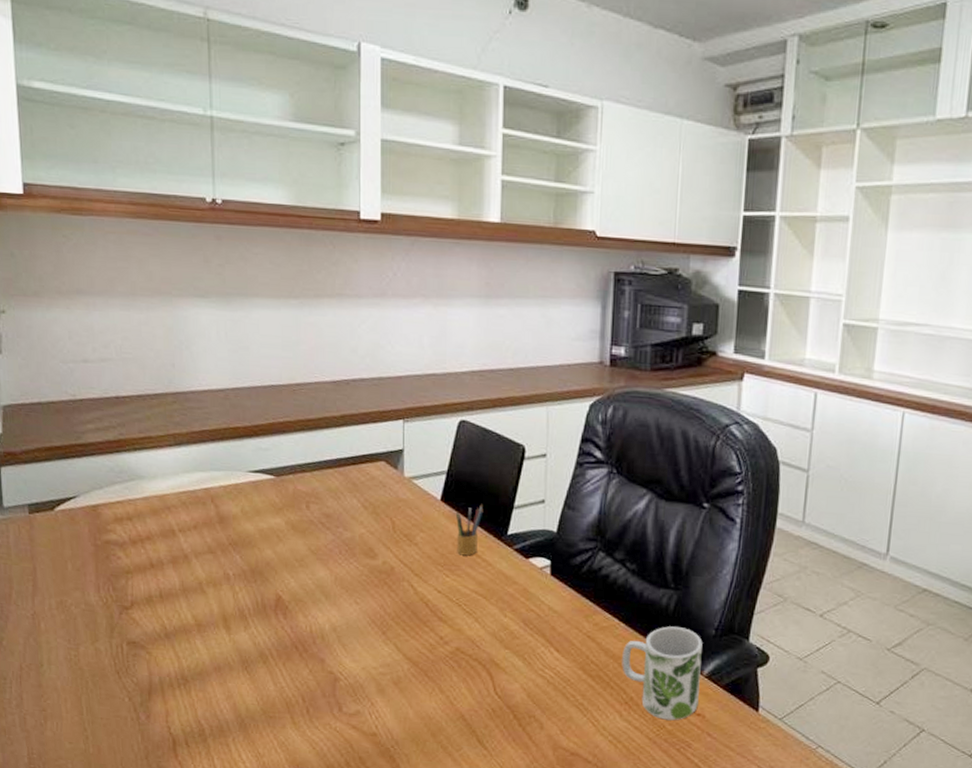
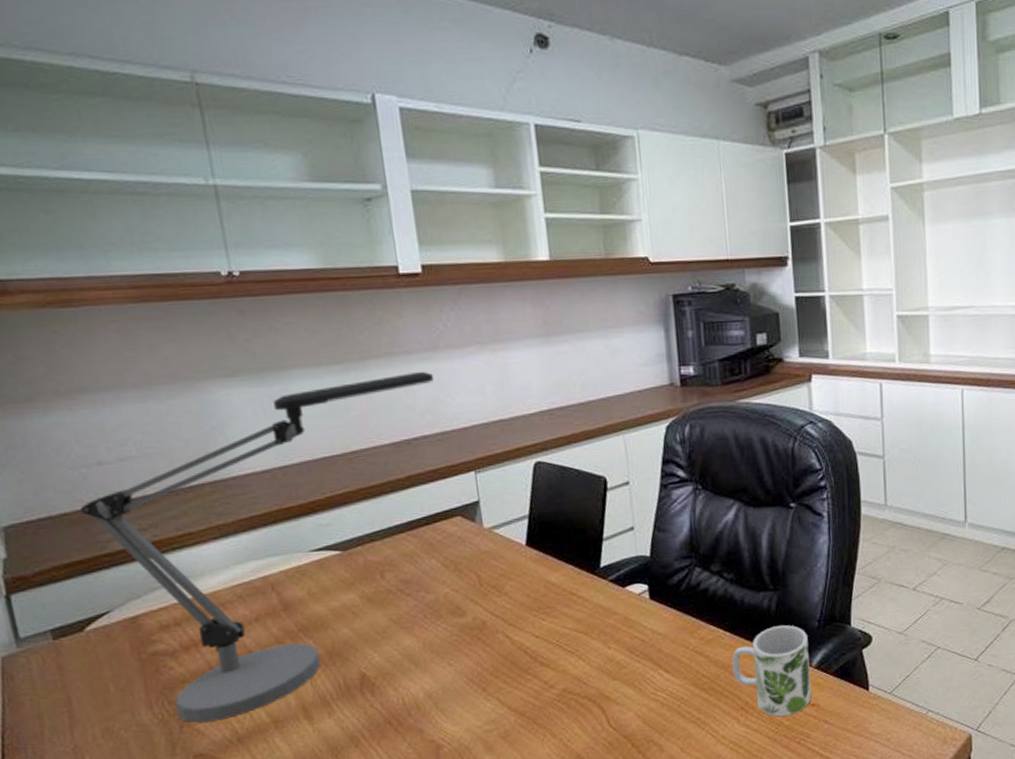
desk lamp: none [64,316,377,614] -> present [79,372,433,723]
pencil box: present [456,503,484,556] -> none [544,541,573,597]

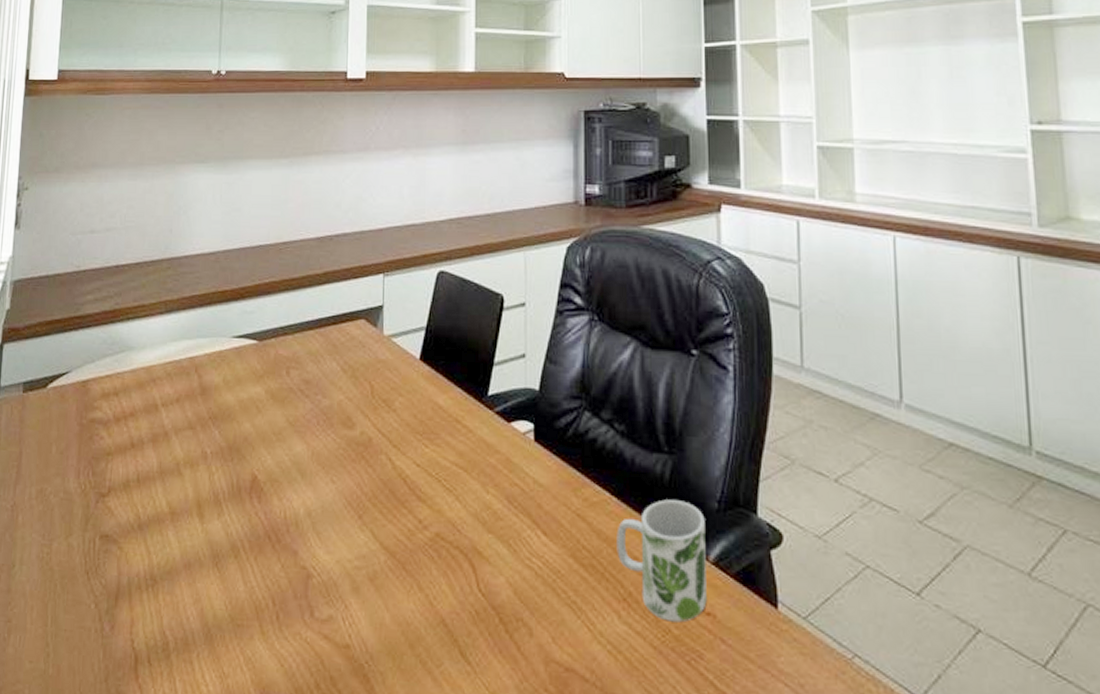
desk lamp: present [79,372,433,723] -> none [69,171,361,502]

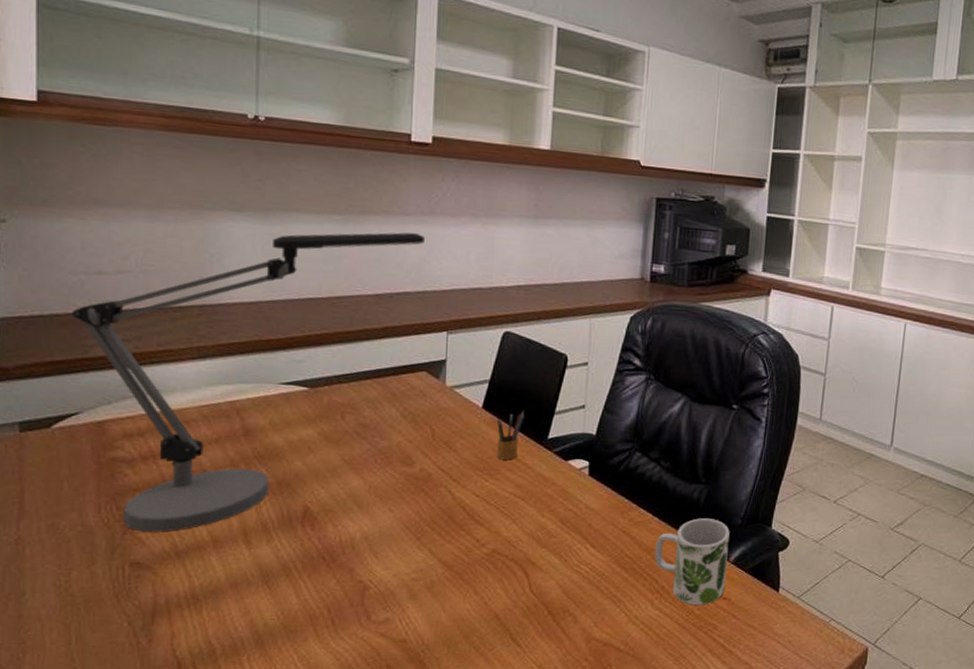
desk lamp: none [69,171,361,502] -> present [71,232,425,532]
pencil box: none [435,361,463,422] -> present [497,410,525,460]

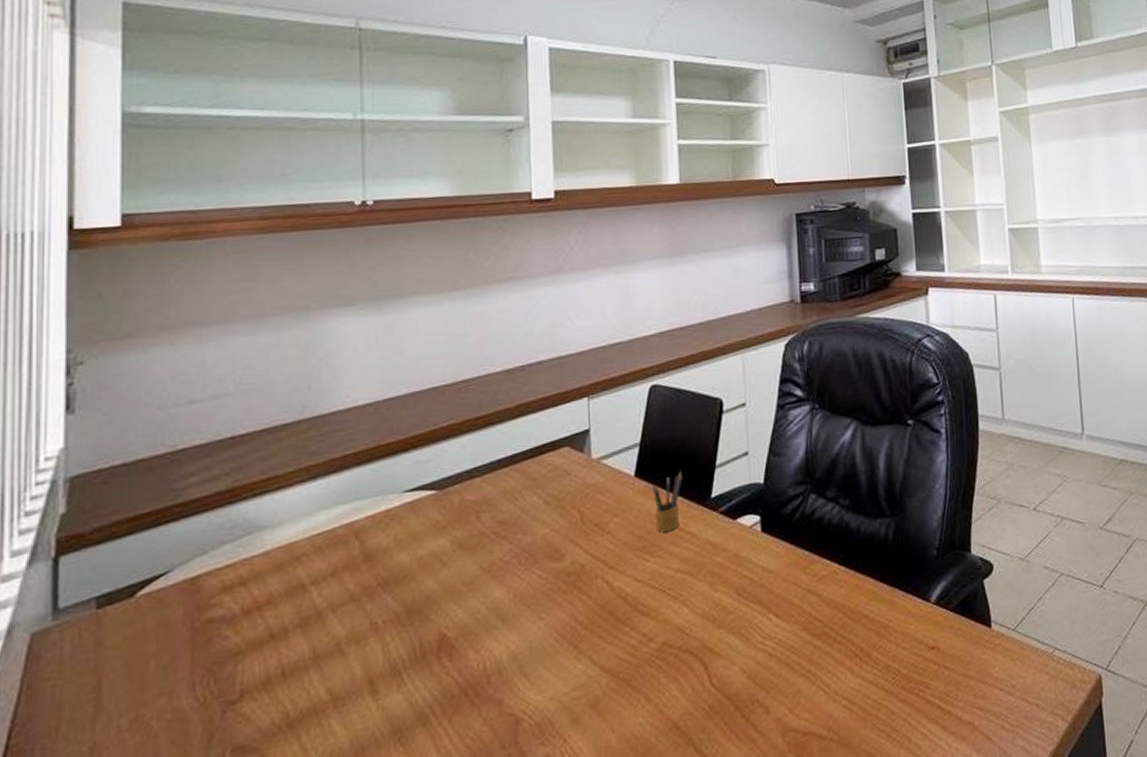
desk lamp: present [71,232,425,532] -> none [160,295,555,706]
mug: present [654,518,730,606] -> none [846,555,931,665]

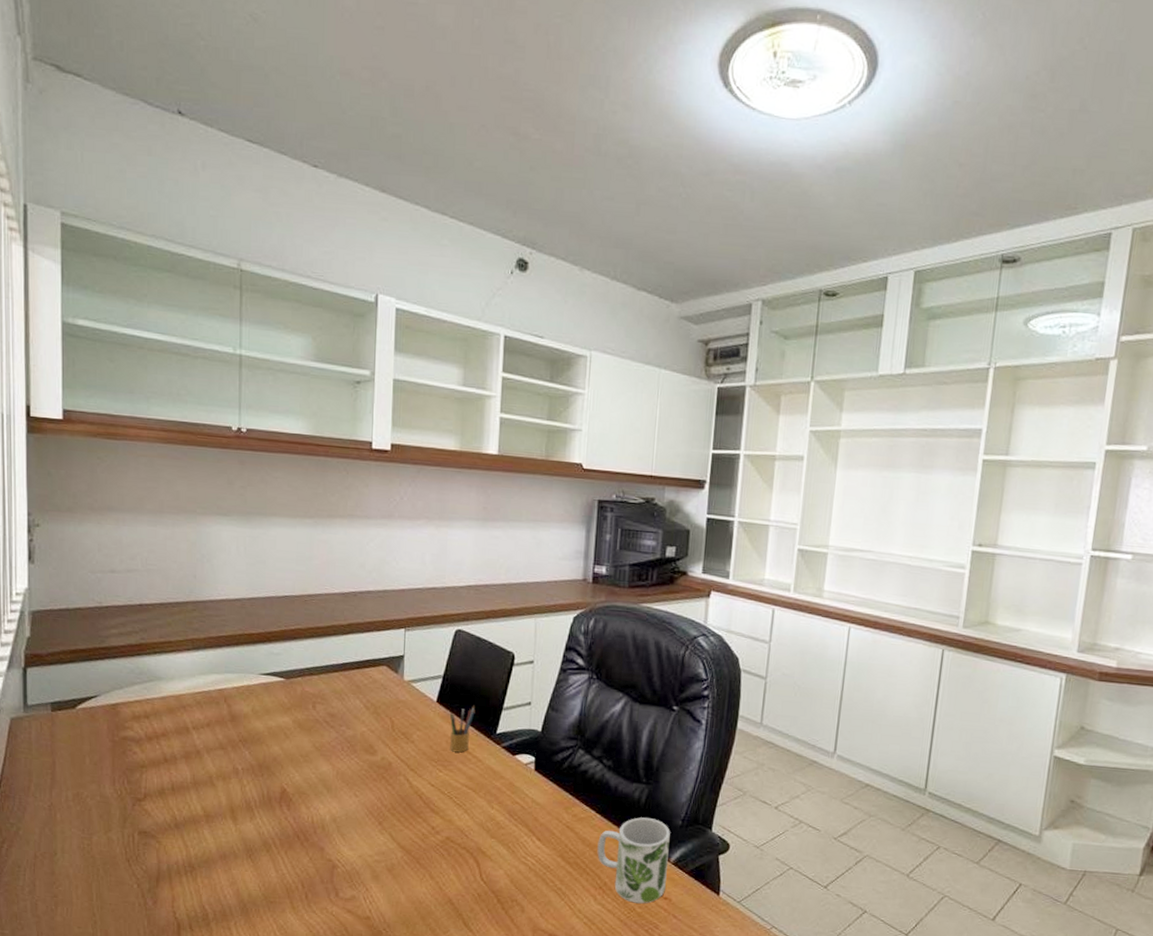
mug: none [846,555,931,665] -> present [597,817,670,904]

